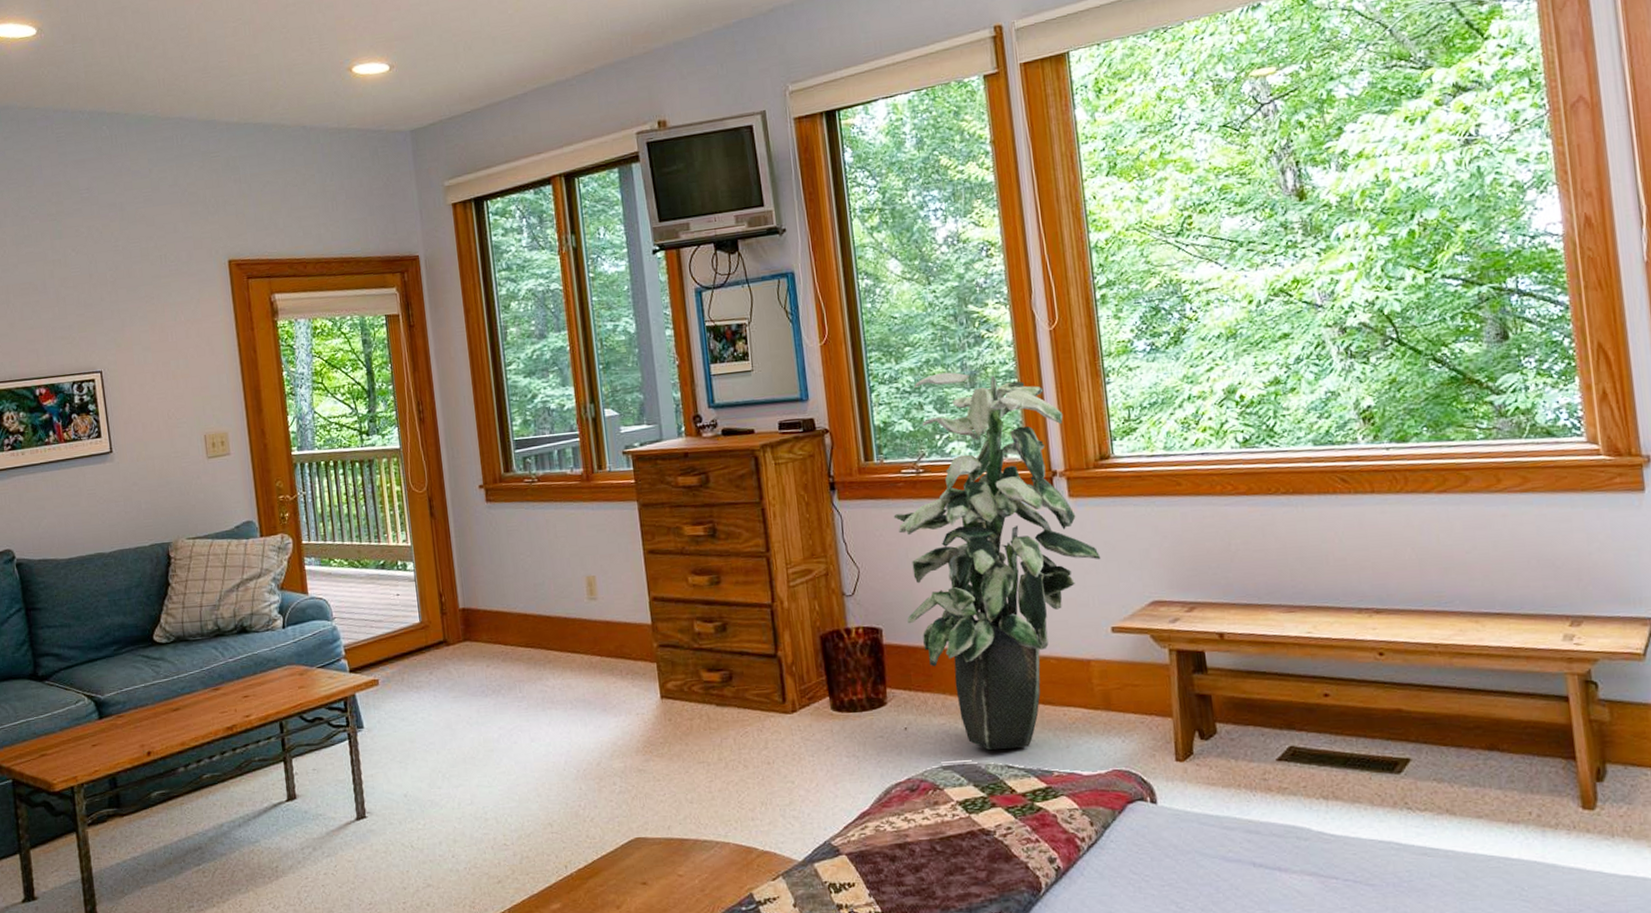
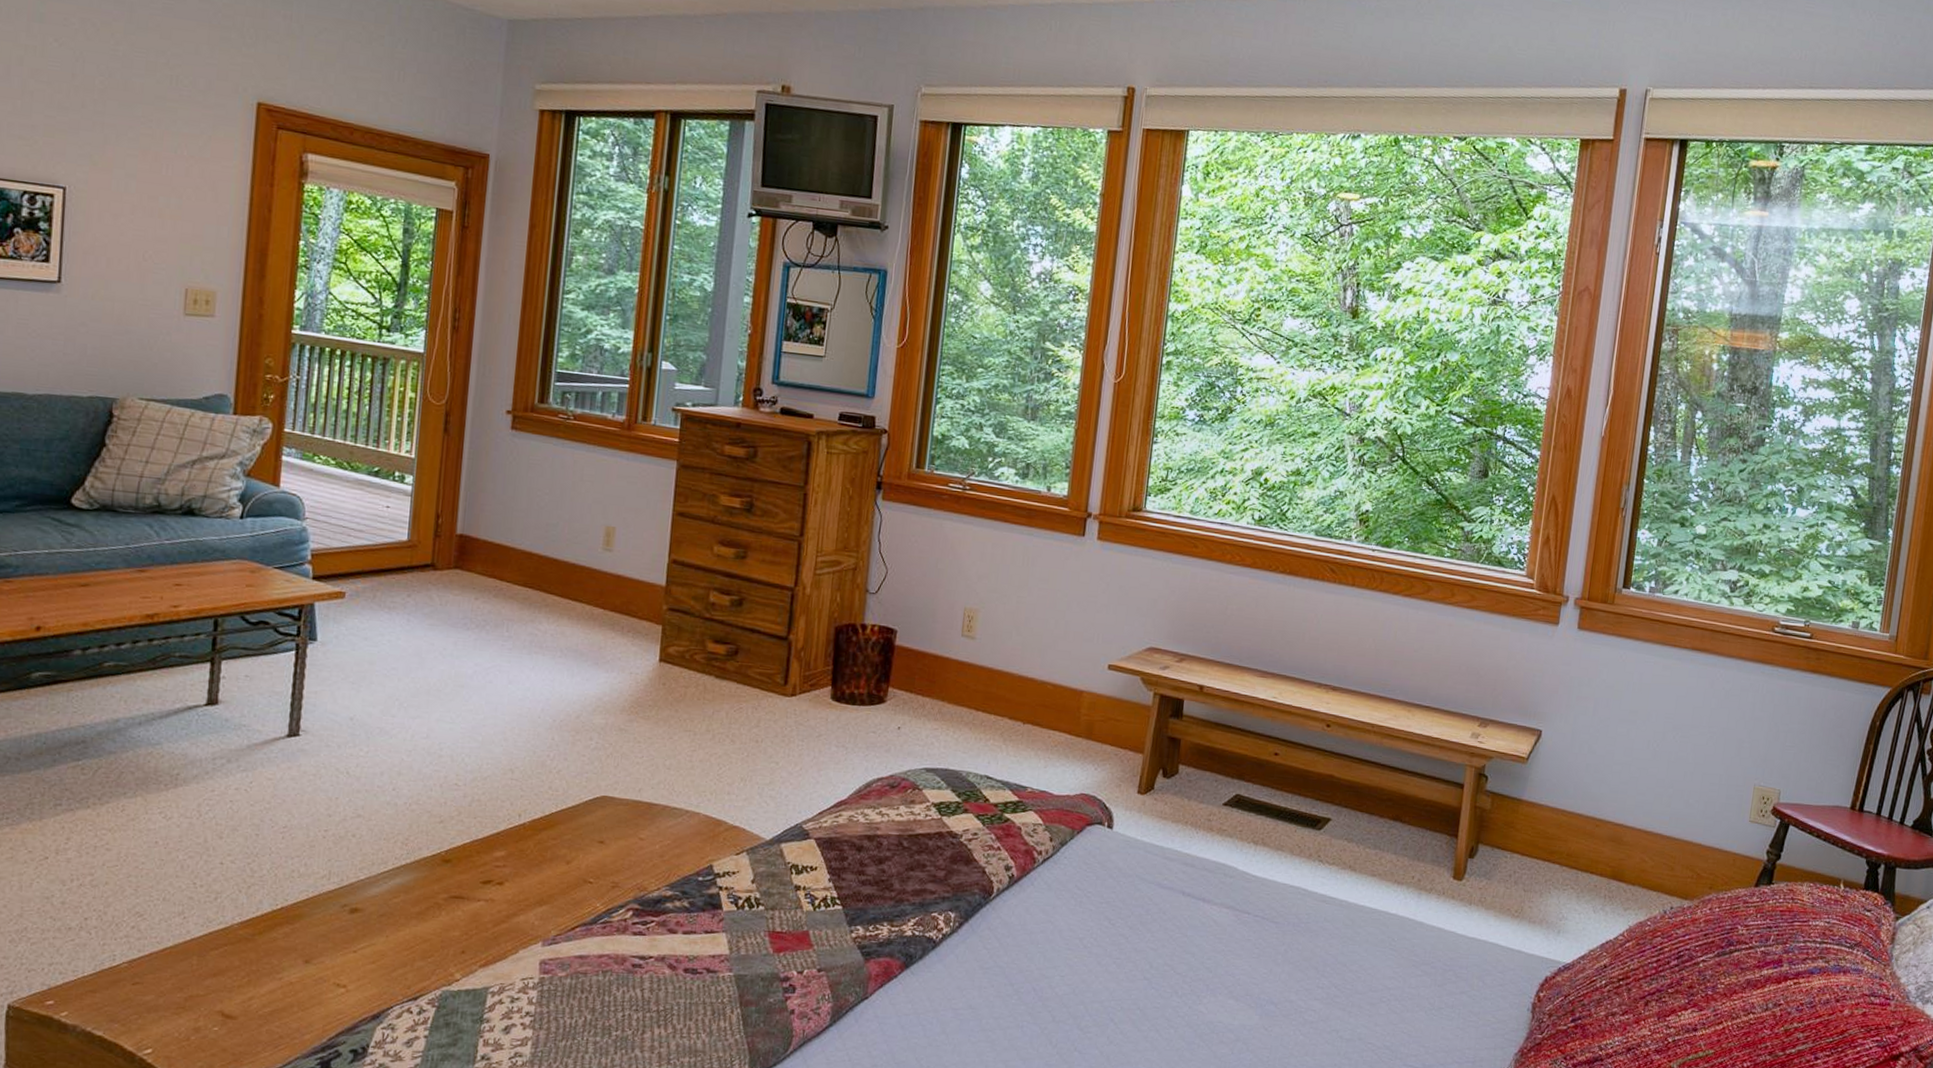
indoor plant: present [893,372,1101,750] -> none [923,399,1114,762]

